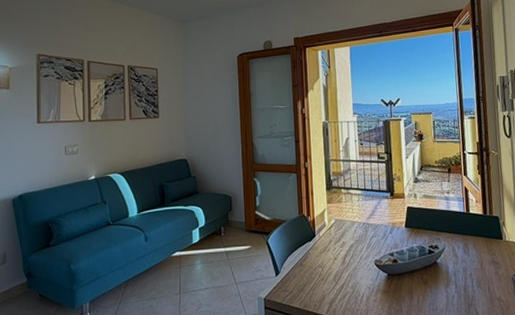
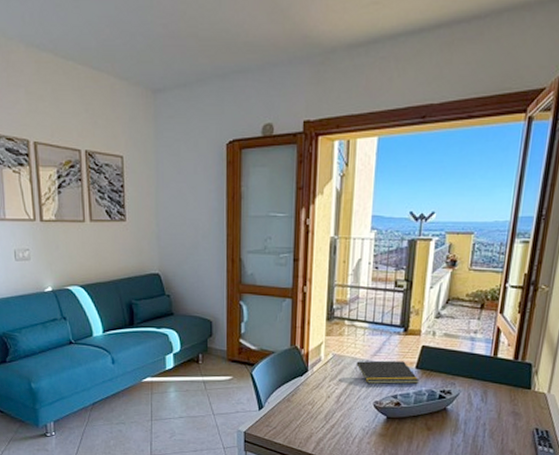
notepad: none [354,221,410,244] -> present [355,360,420,384]

